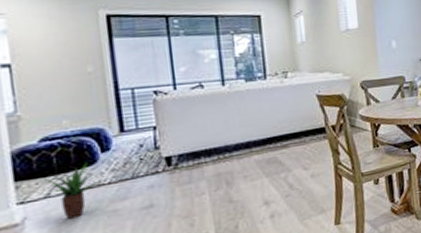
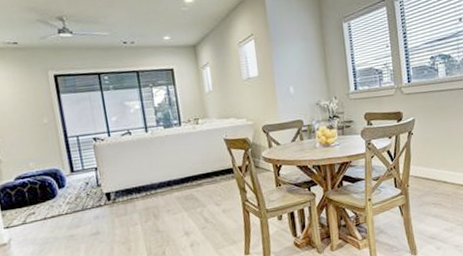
potted plant: present [44,164,104,219] -> none [21,198,63,241]

